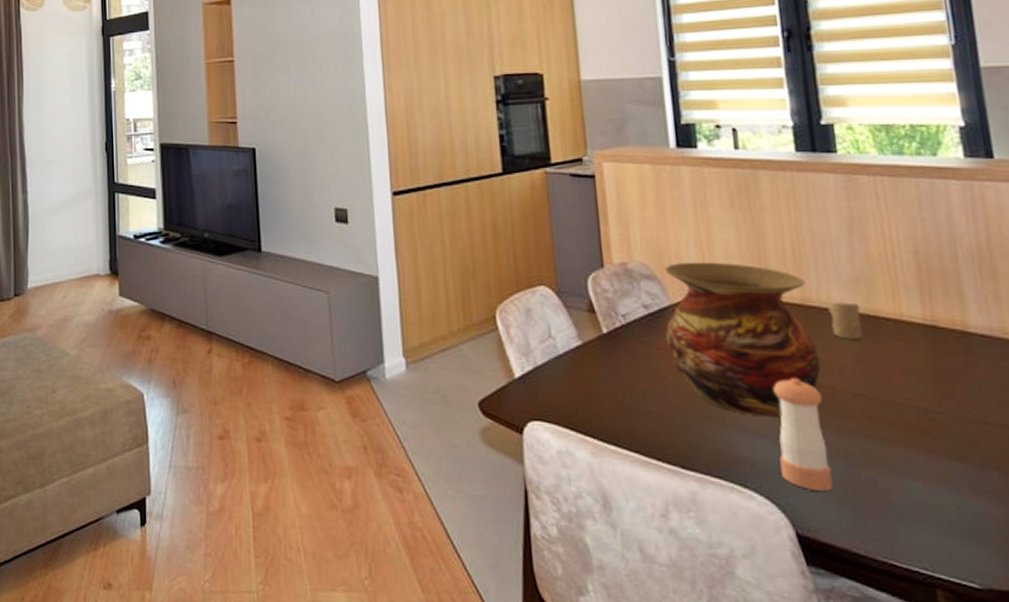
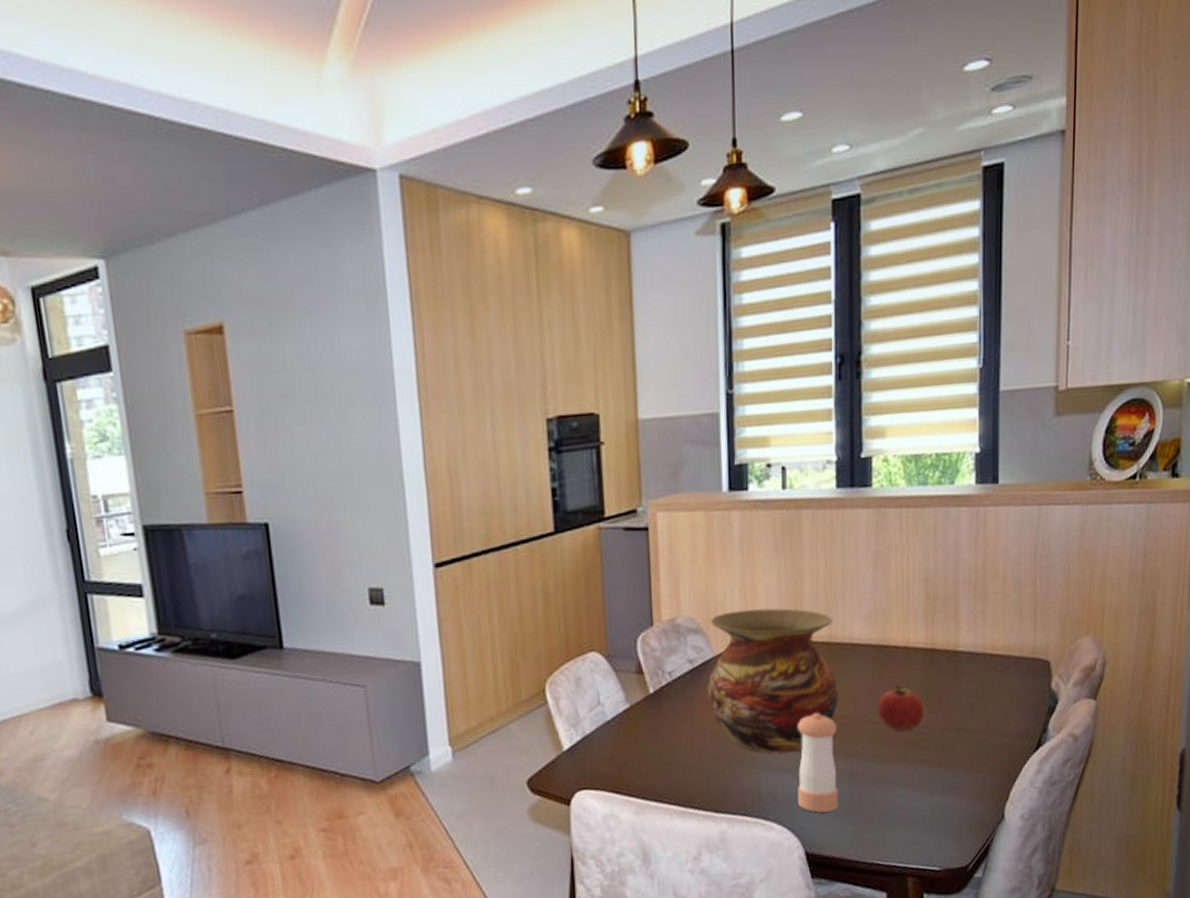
candle: present [828,302,863,339] -> none [850,635,876,671]
apple: none [870,361,933,412] -> present [877,686,925,731]

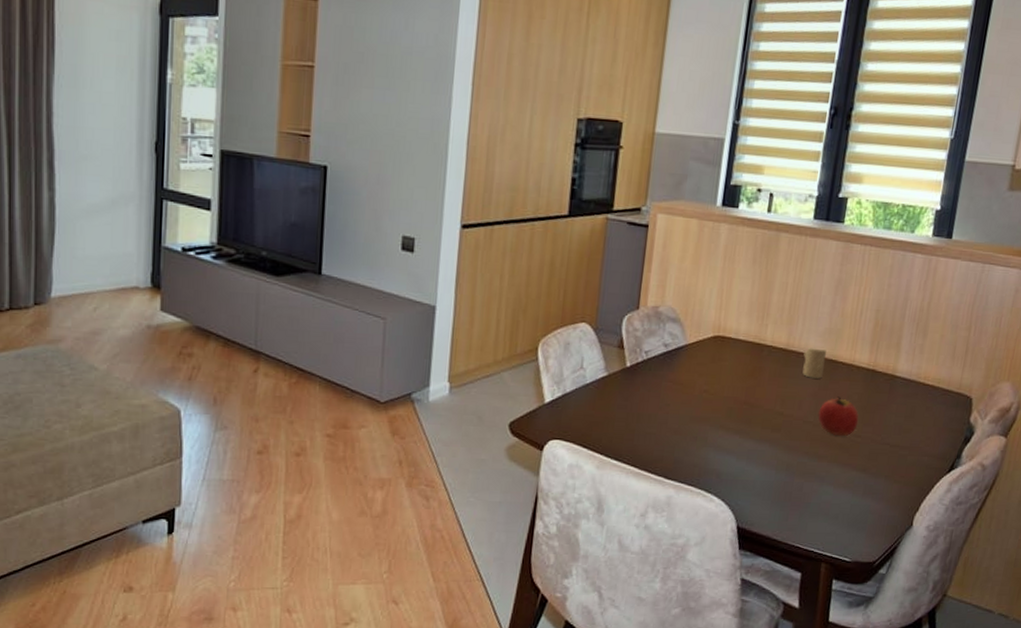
vase: present [708,608,839,754] -> none [675,308,793,439]
pepper shaker: present [798,712,839,813] -> none [737,407,782,495]
candle: none [850,635,876,671] -> present [802,348,827,379]

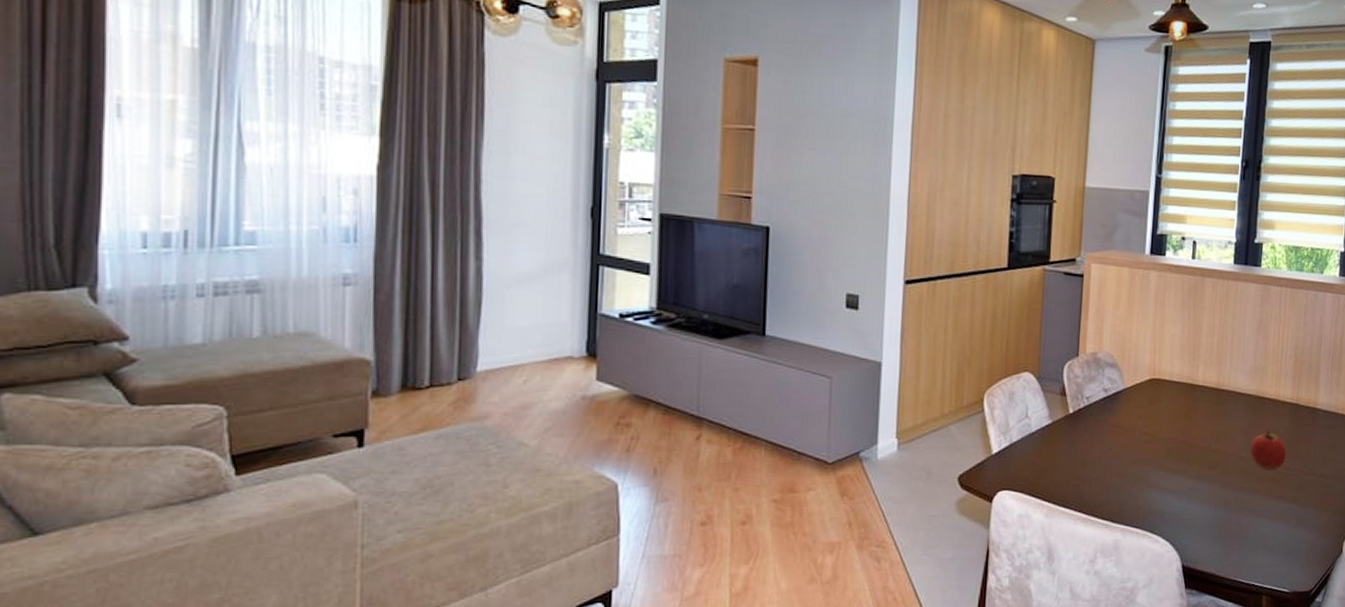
candle: present [802,348,827,379] -> none [1233,386,1254,415]

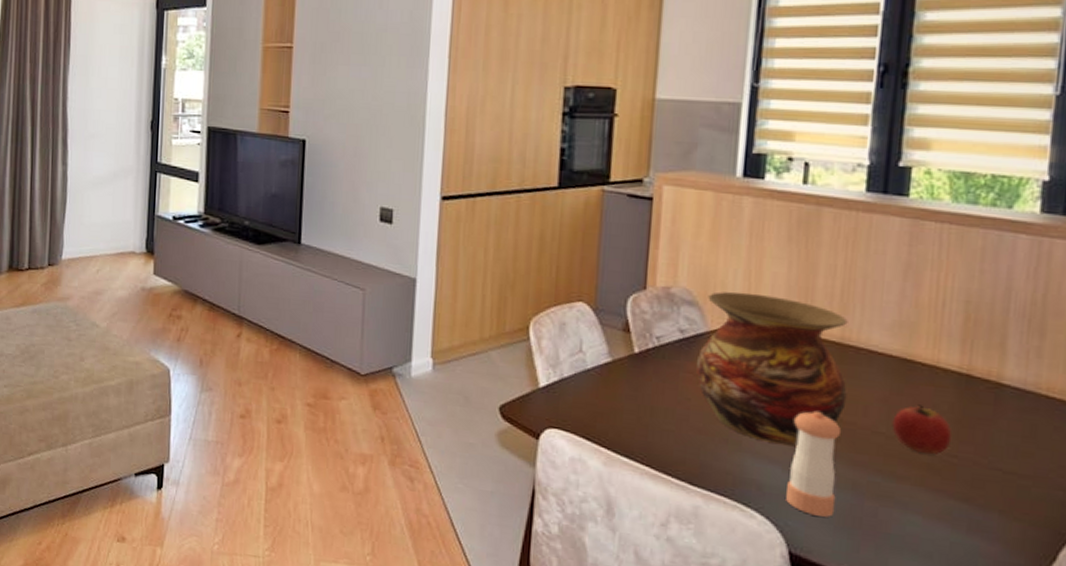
vase: none [1116,352,1222,478] -> present [696,291,848,446]
pepper shaker: none [1180,446,1218,532] -> present [786,410,842,517]

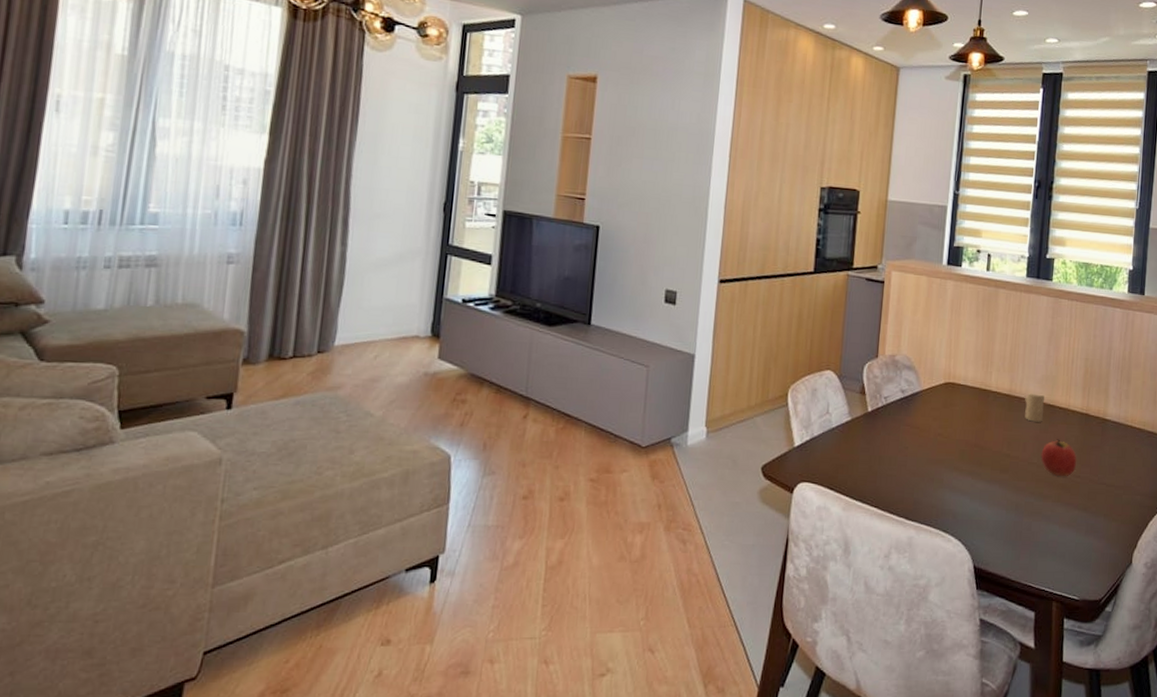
vase: present [696,291,848,446] -> none [912,357,1014,480]
pepper shaker: present [786,410,842,517] -> none [972,449,1010,534]
candle: none [865,343,899,381] -> present [1025,393,1045,422]

